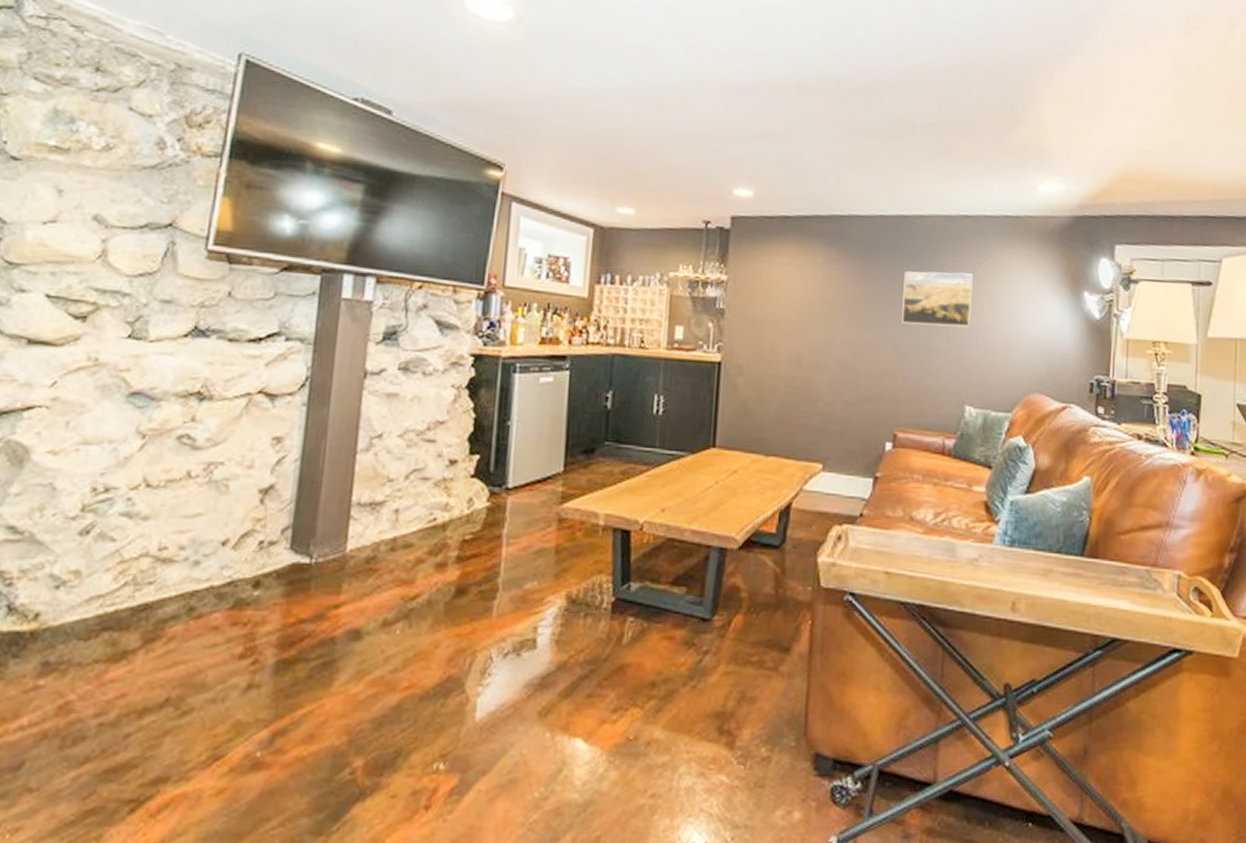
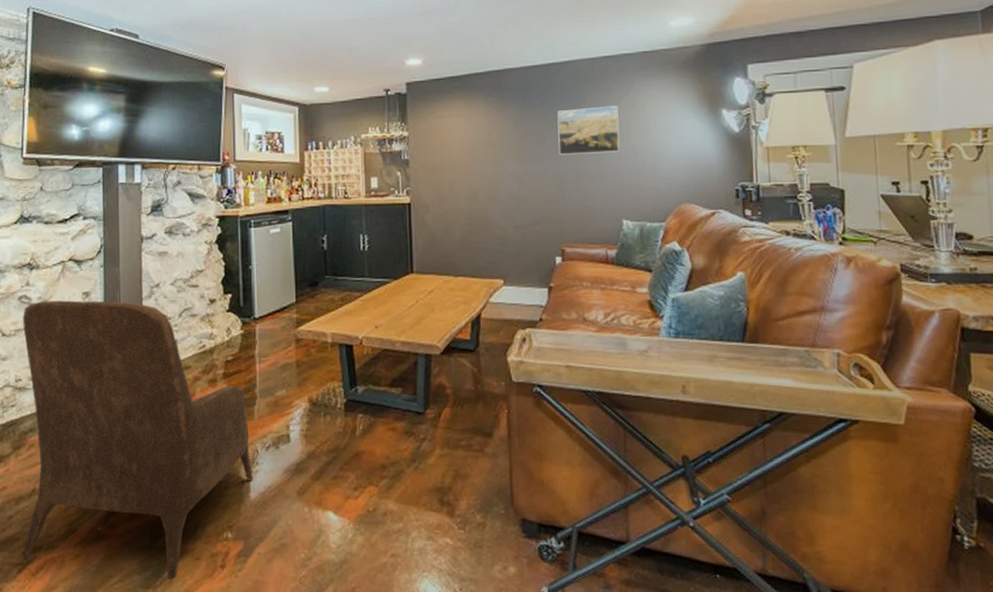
armchair: none [137,444,483,824] -> present [22,300,253,580]

